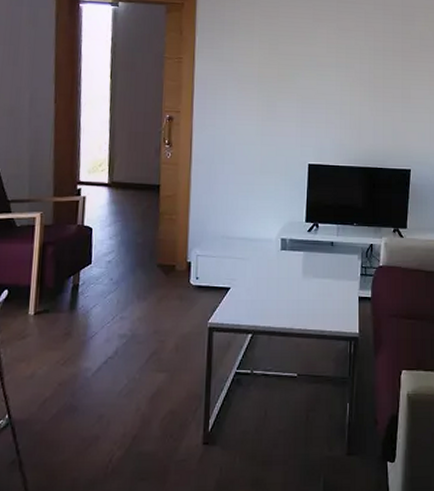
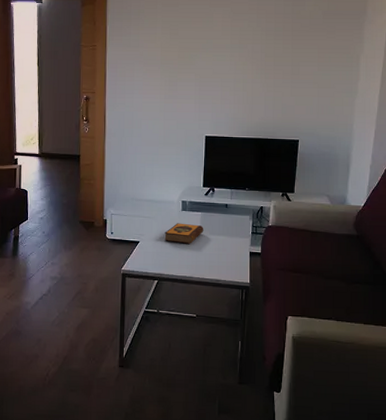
hardback book: none [260,264,306,289] -> present [164,223,204,244]

